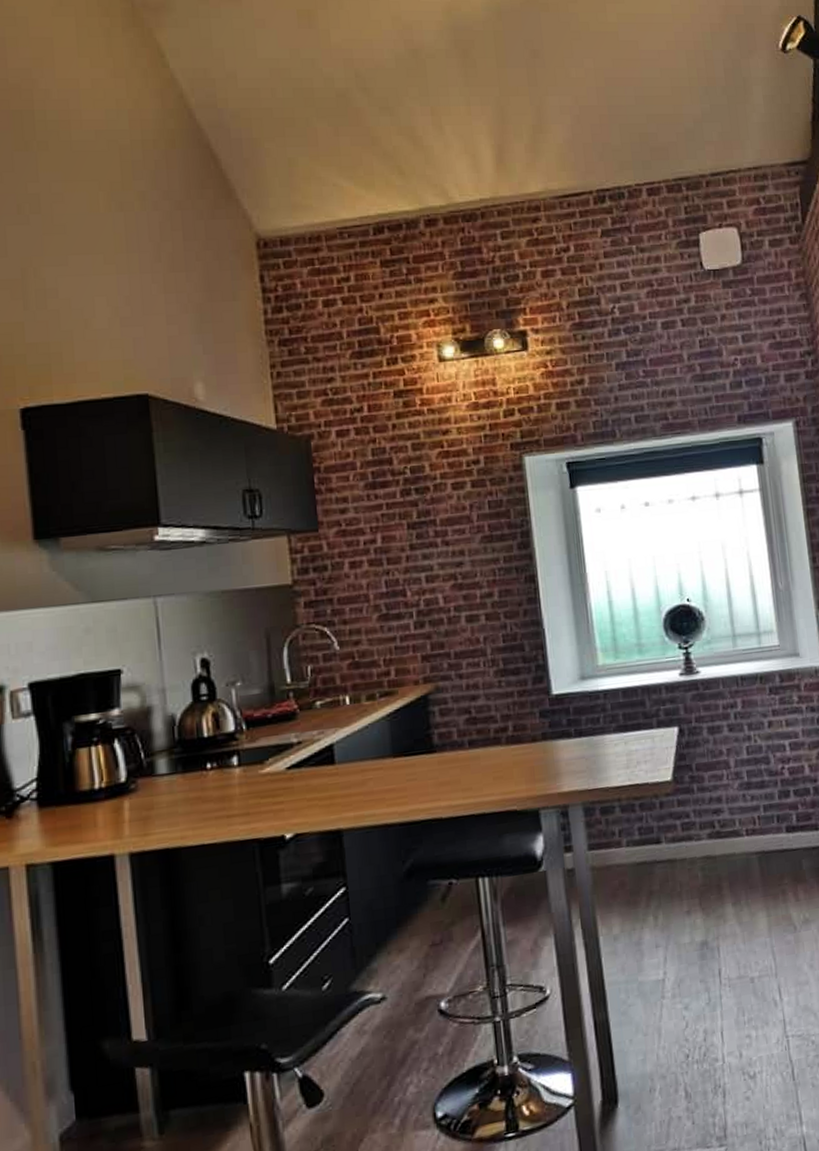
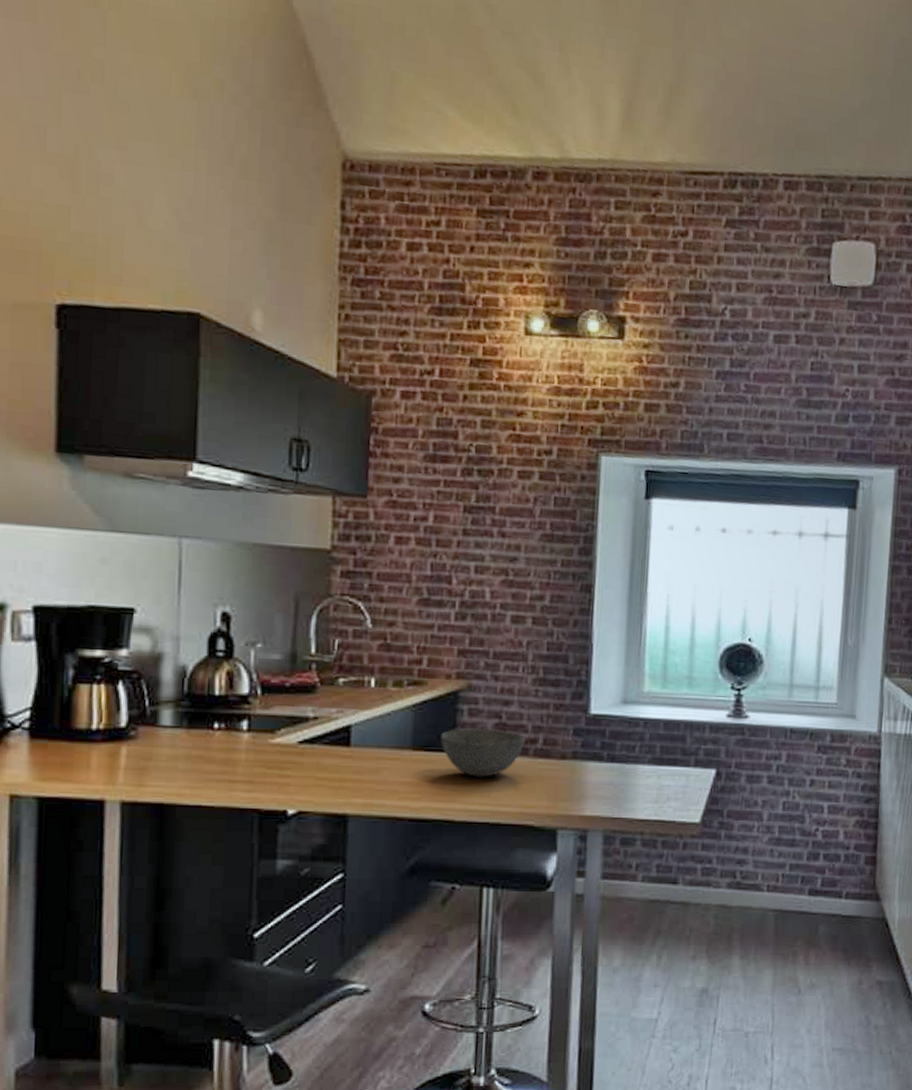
bowl: none [417,723,497,773] -> present [441,727,525,777]

